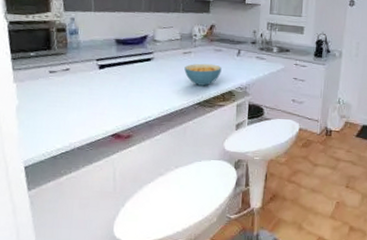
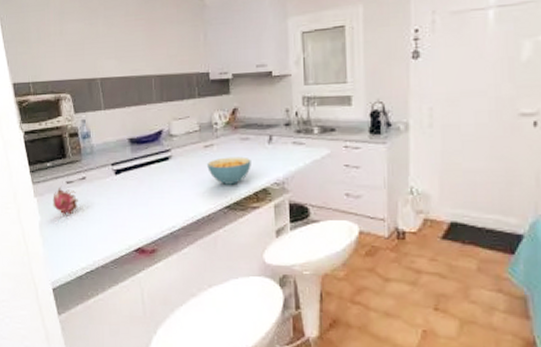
fruit: none [32,74,60,101] -> present [53,185,78,215]

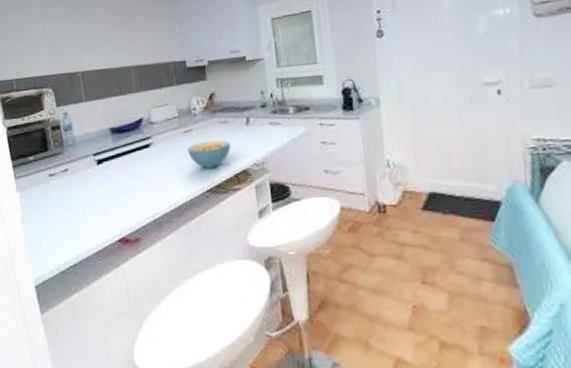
fruit: present [53,185,78,215] -> none [35,178,61,209]

